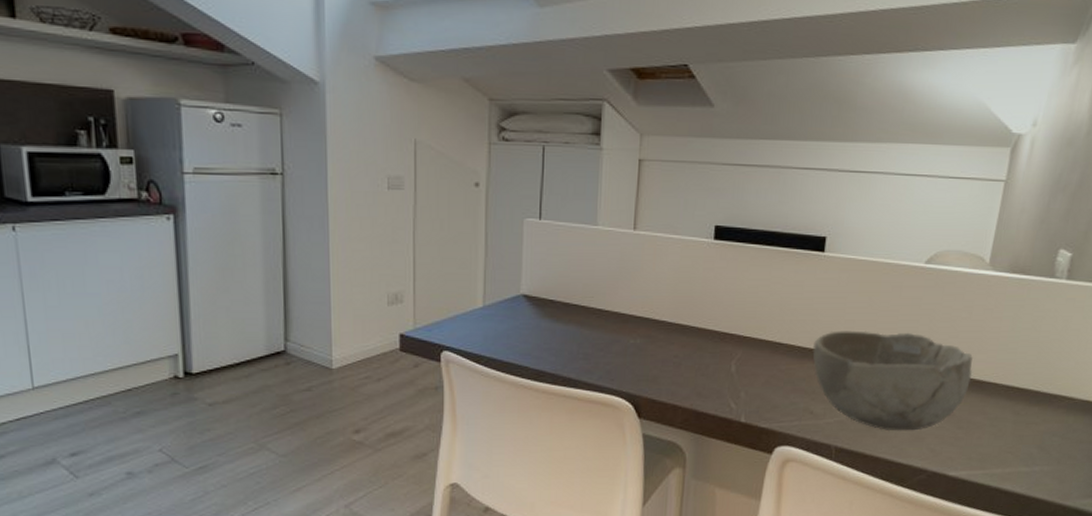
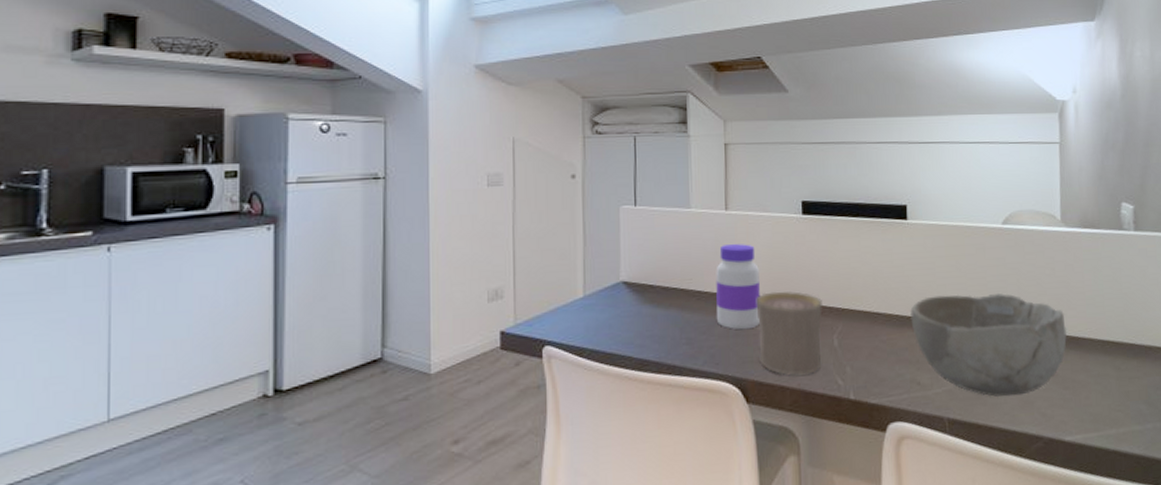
jar: none [616,265,663,348] -> present [716,244,760,329]
cup: none [655,315,725,396] -> present [756,291,824,376]

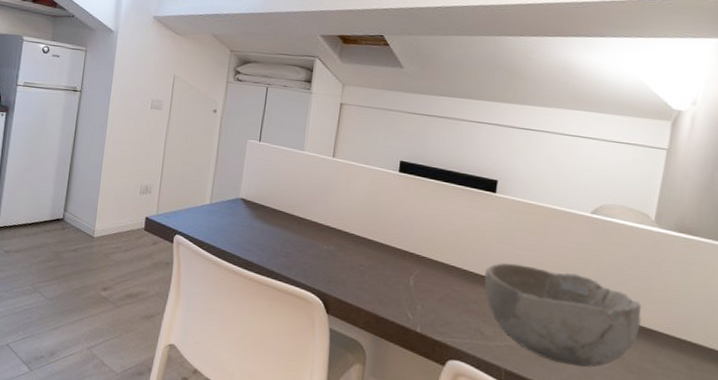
jar: present [716,244,760,329] -> none [312,185,354,256]
cup: present [756,291,824,376] -> none [342,229,406,304]

